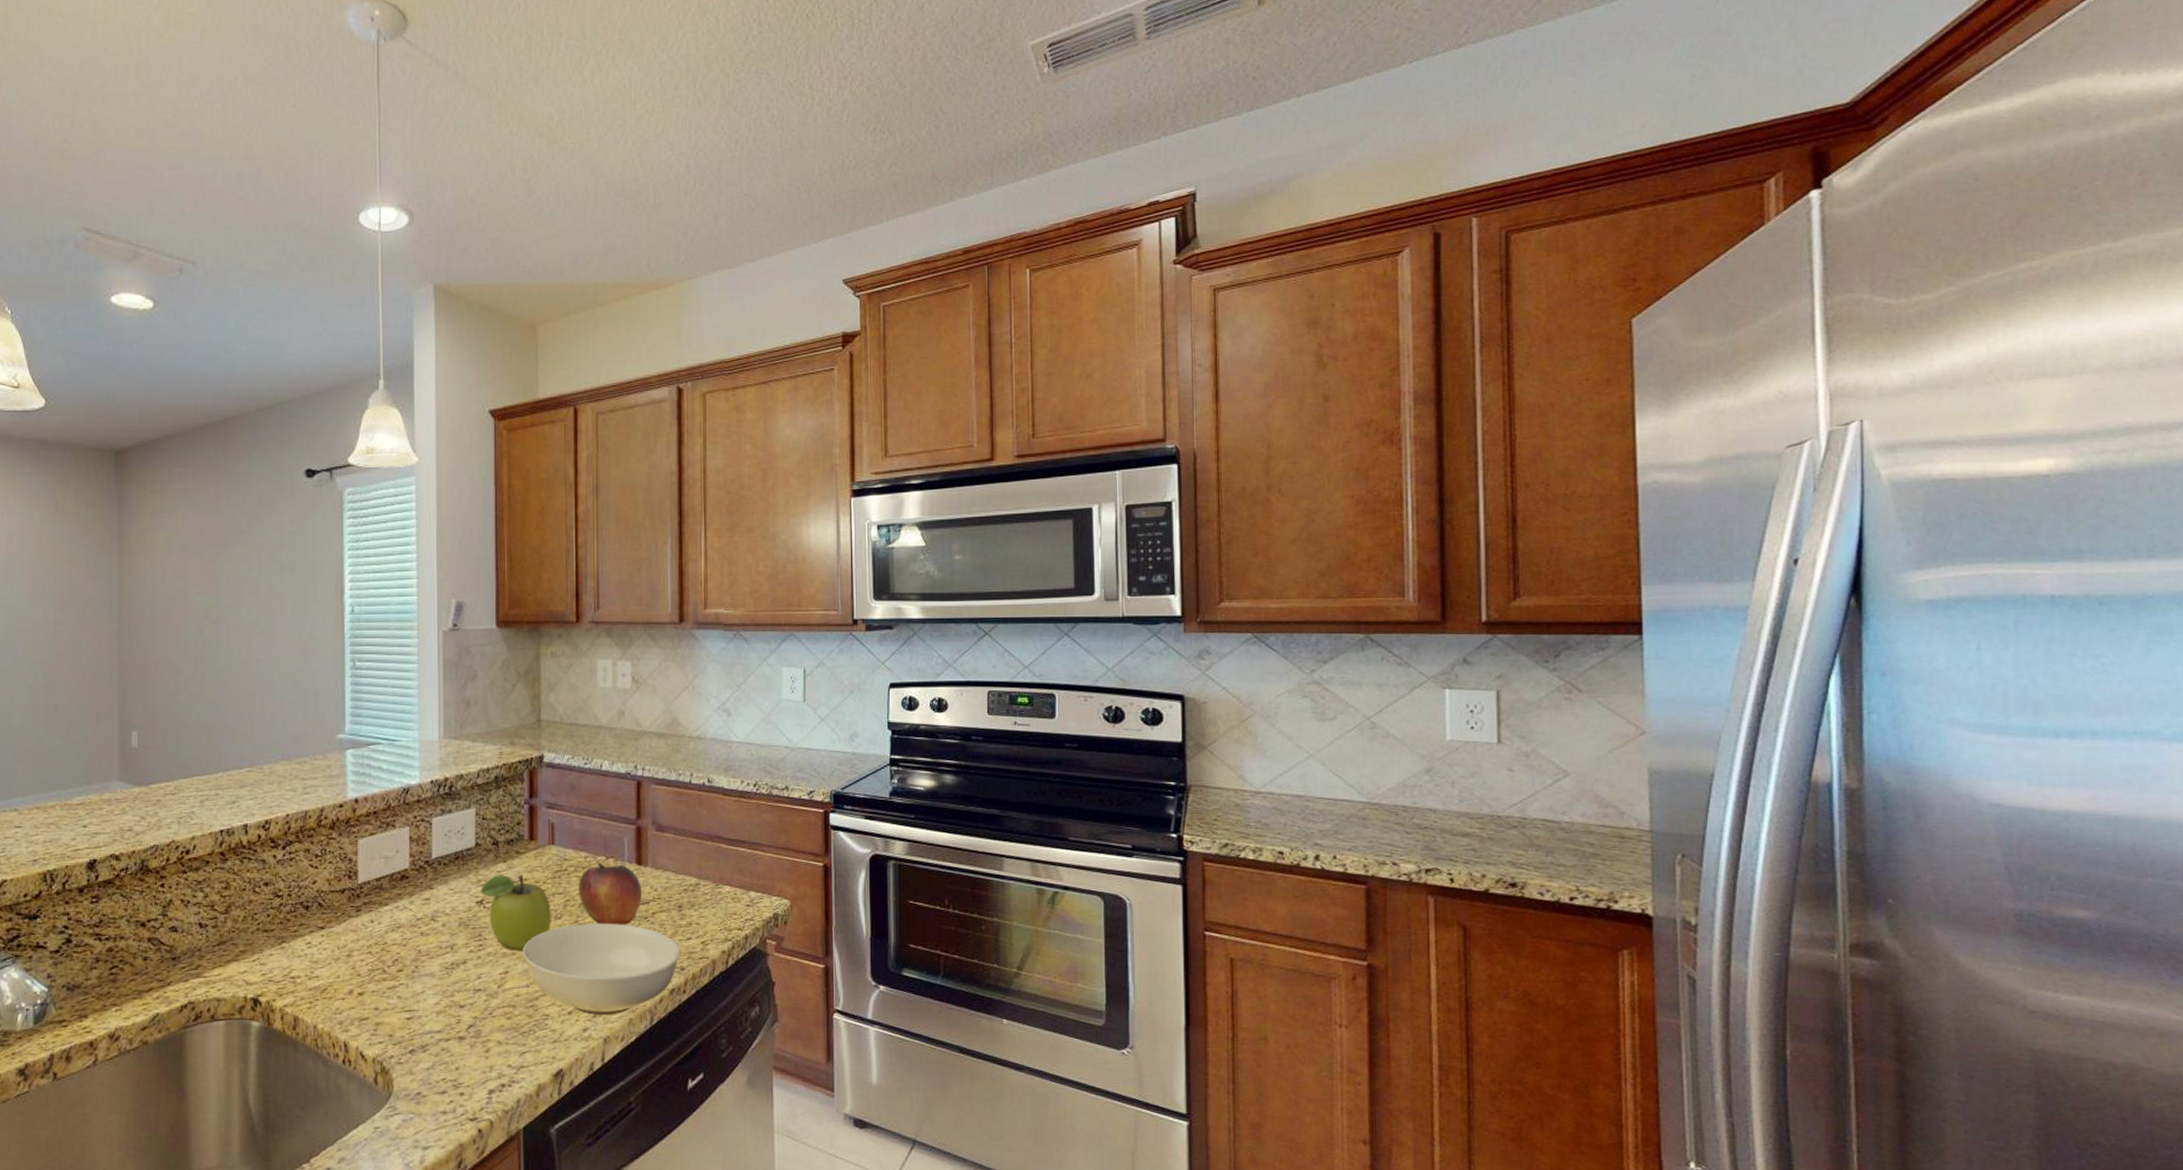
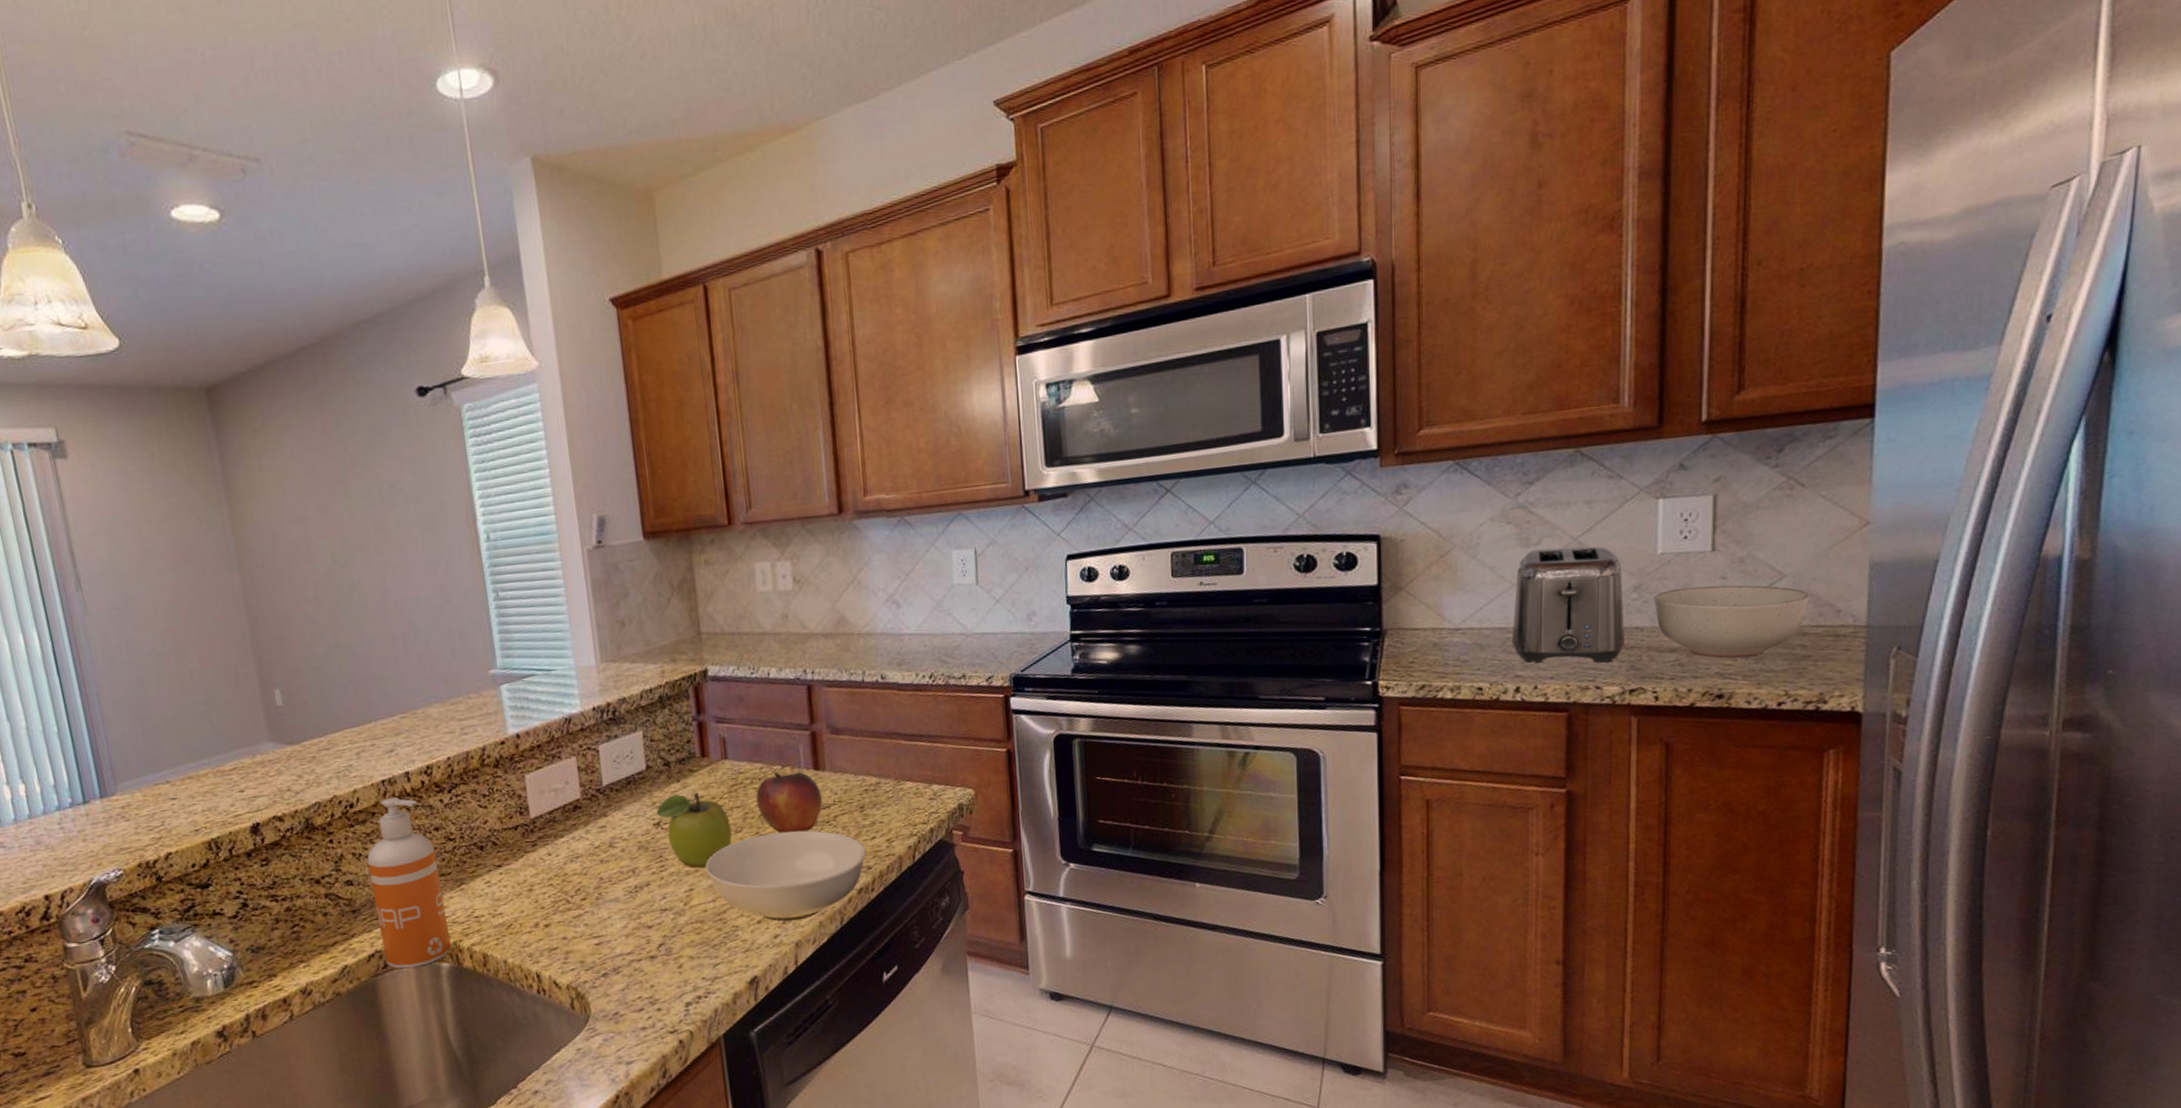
soap dispenser: none [195,848,264,1024] -> present [367,797,452,969]
toaster: none [1310,725,1418,840] -> present [1512,546,1625,663]
bowl: none [1445,776,1594,849] -> present [1654,585,1810,658]

